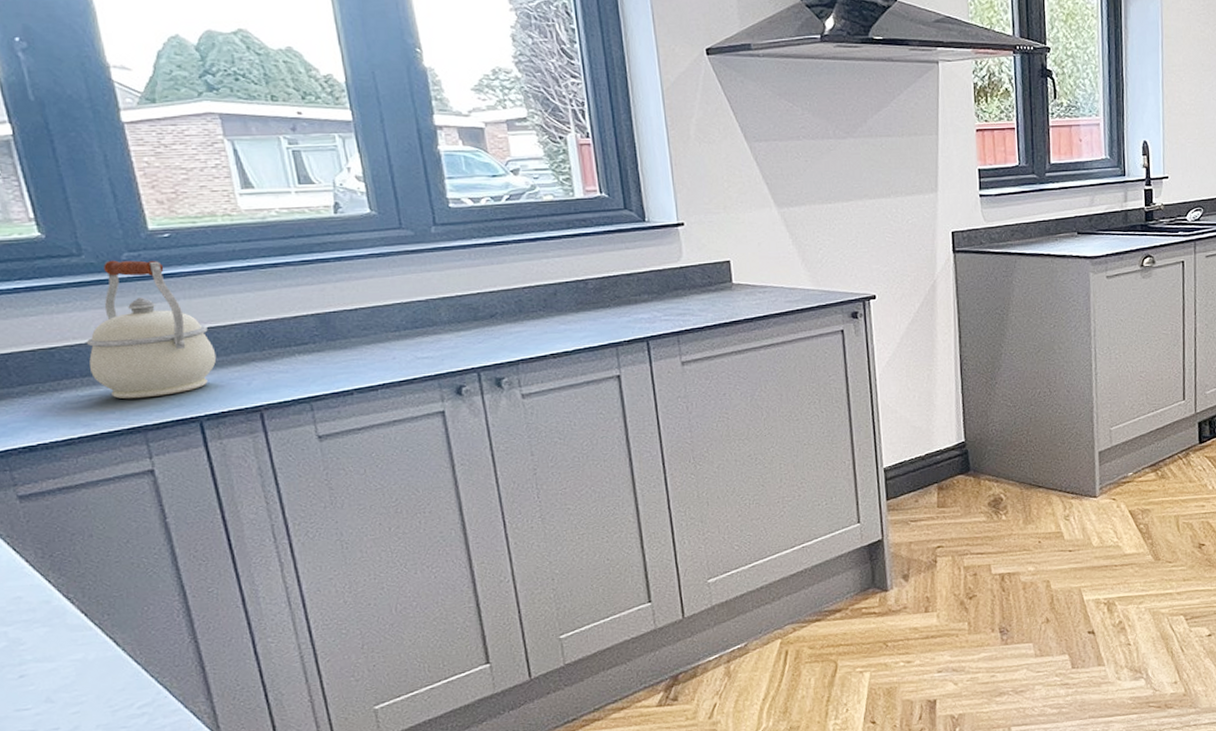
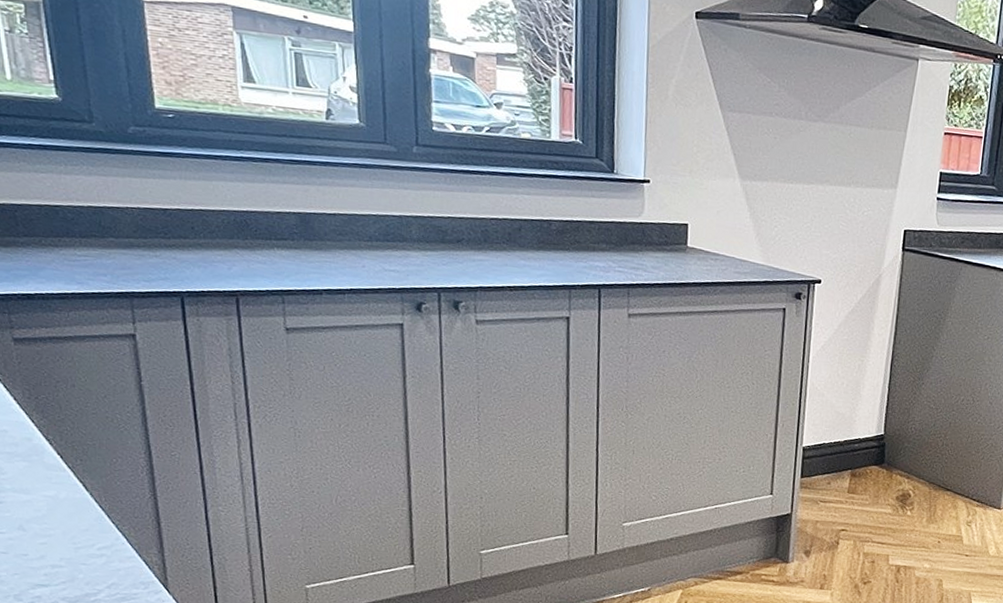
kettle: present [86,260,217,399] -> none [88,131,203,267]

